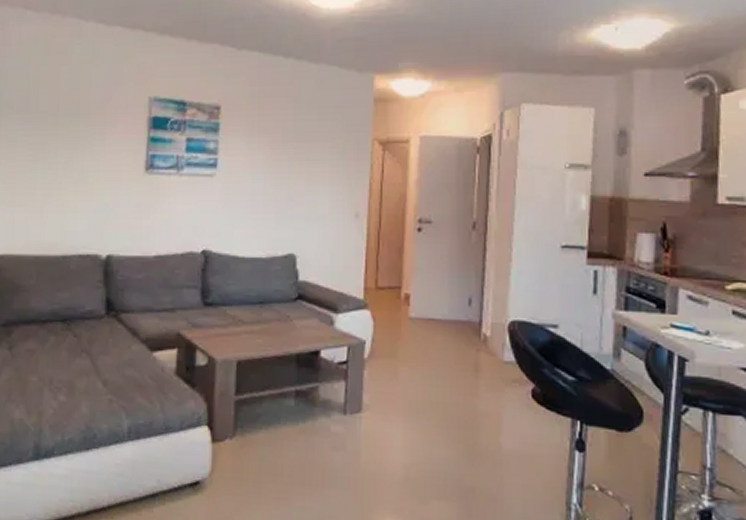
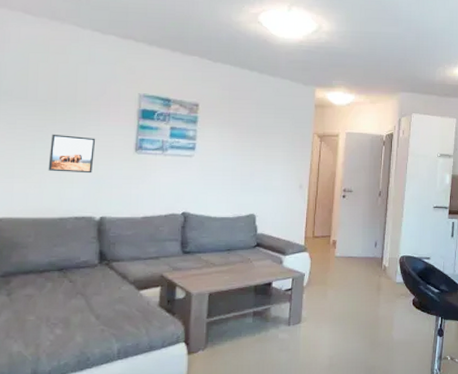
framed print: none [50,152,101,200] -> present [48,134,96,174]

